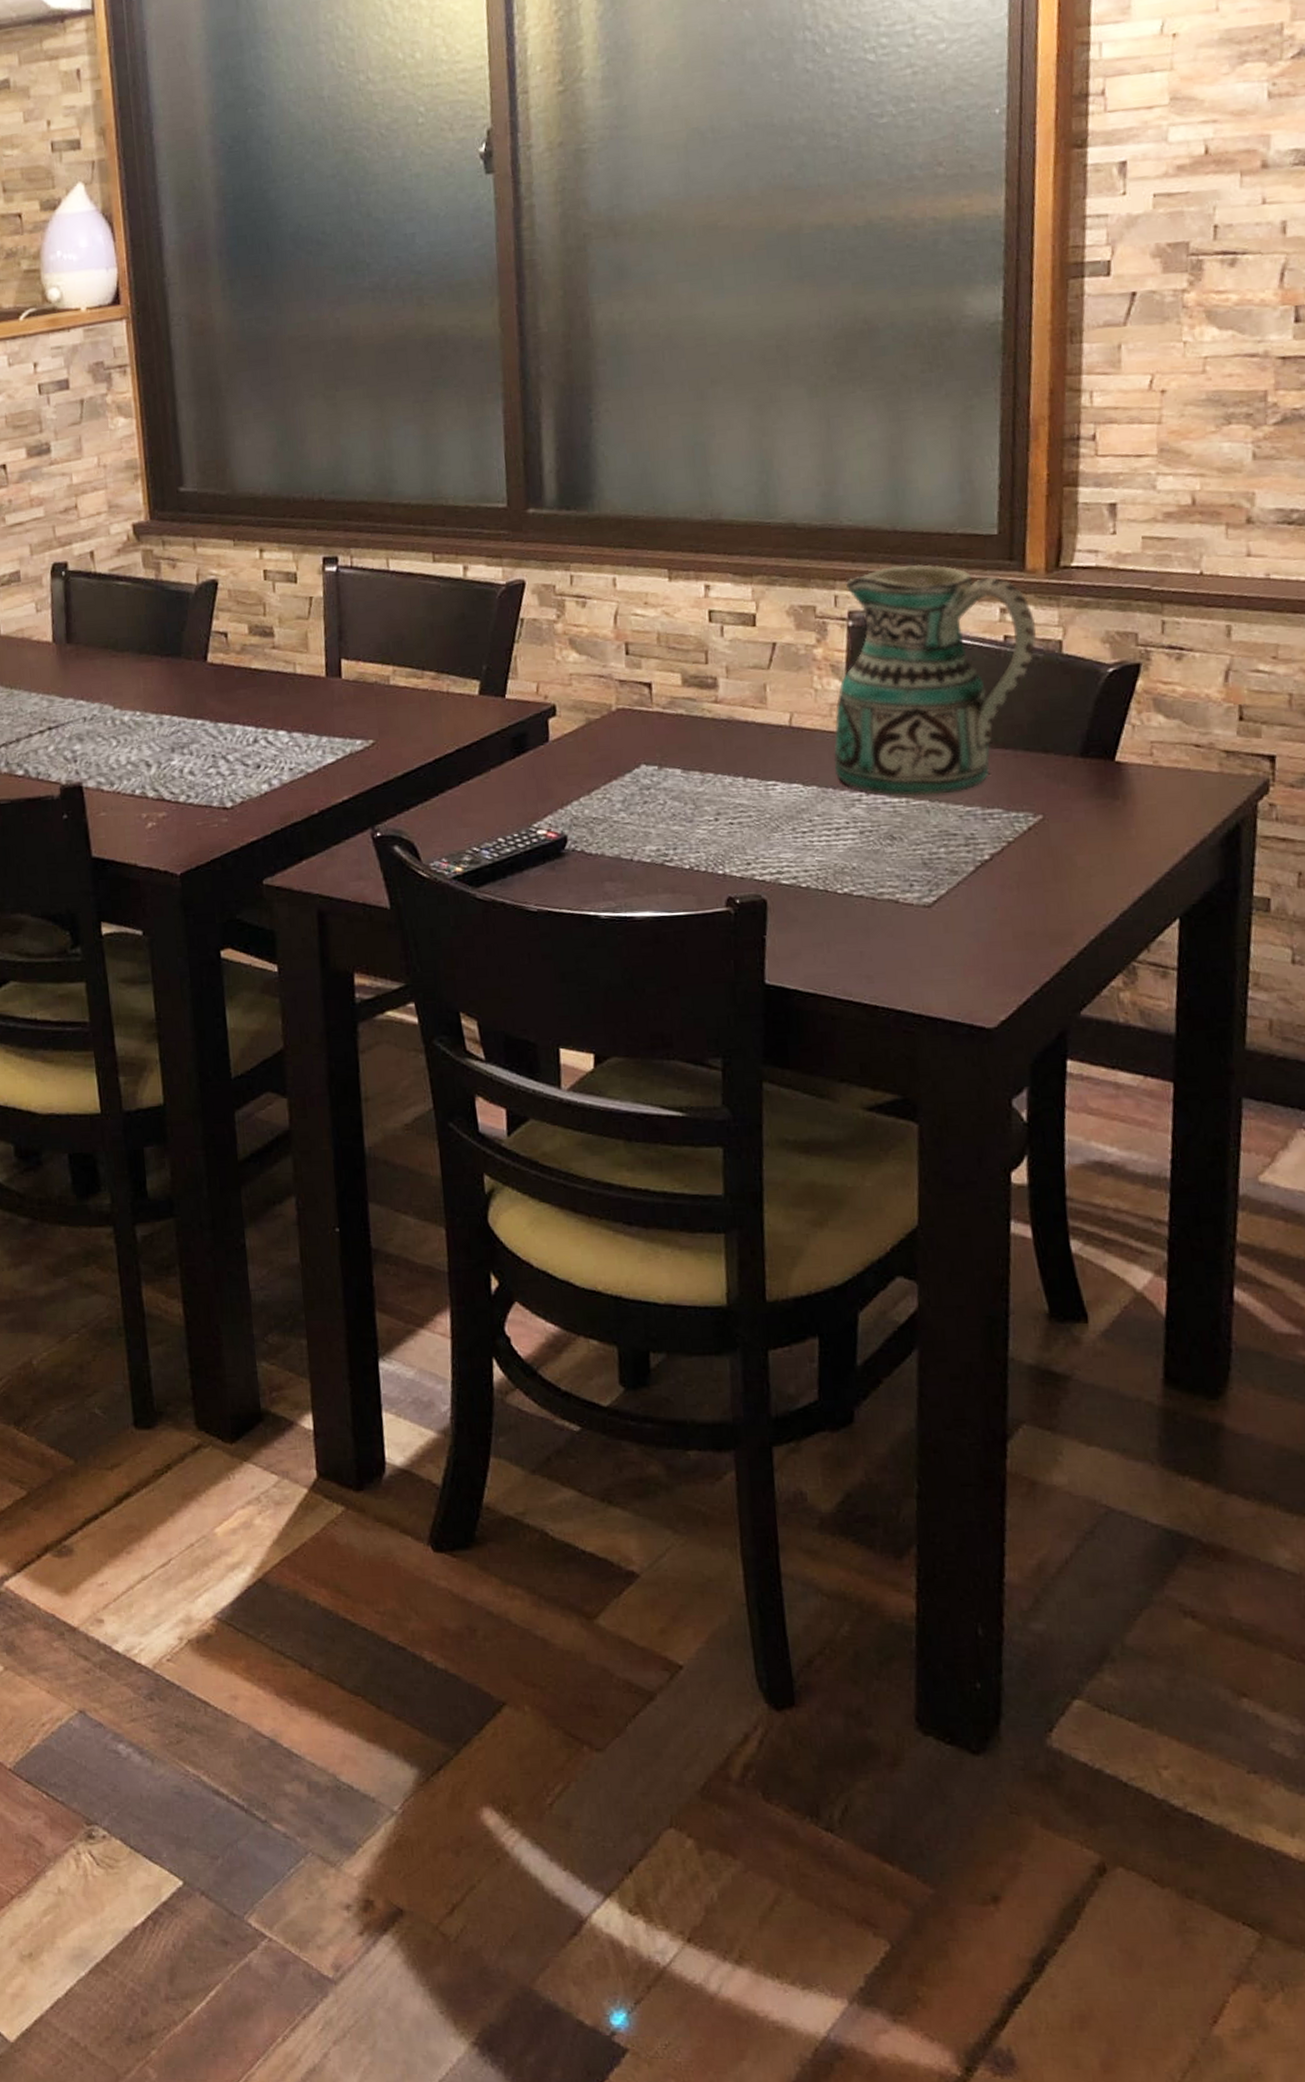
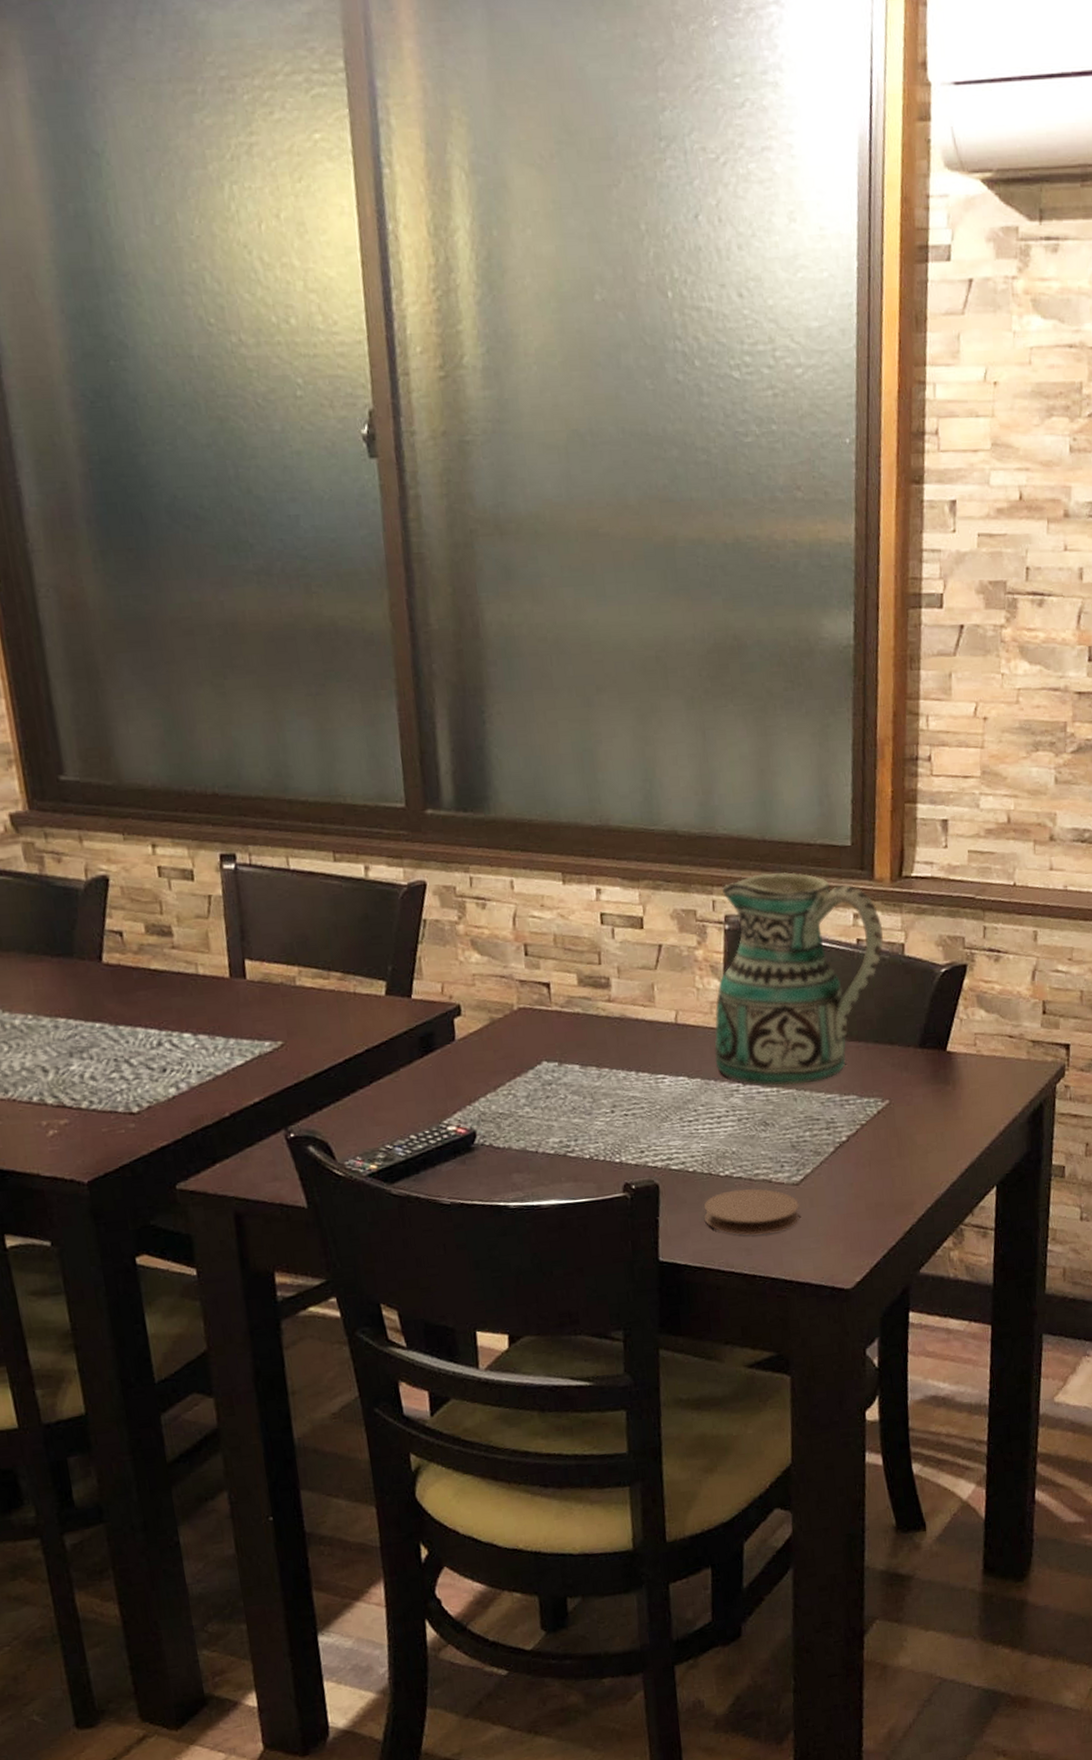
coaster: none [817,909,931,961] -> present [703,1188,799,1235]

